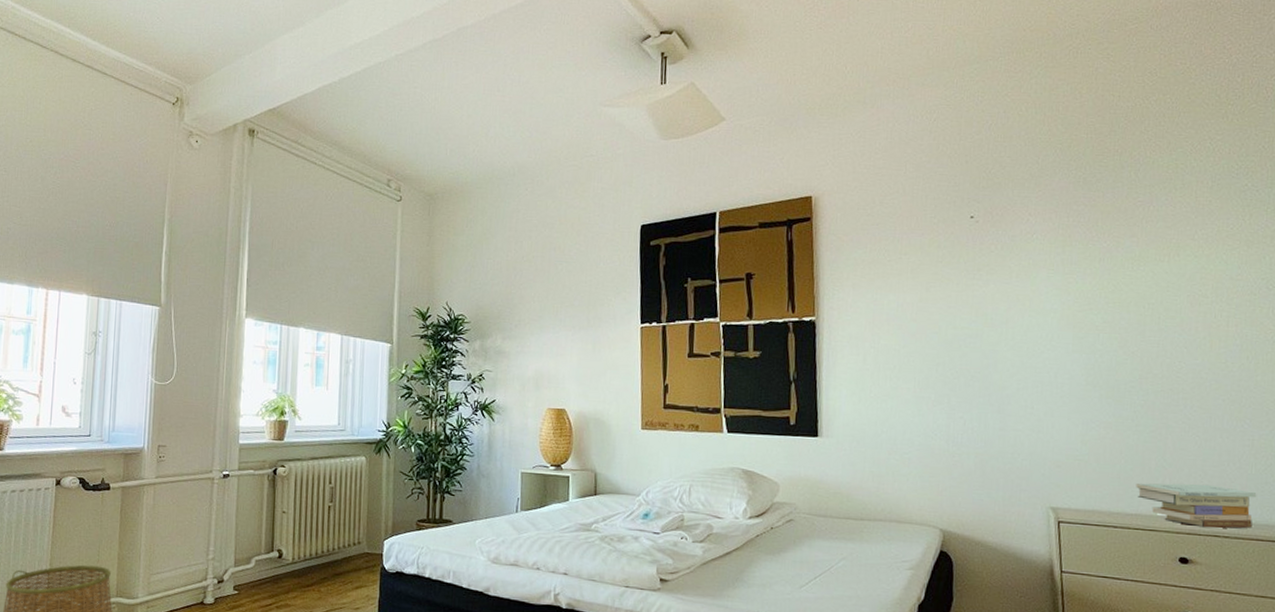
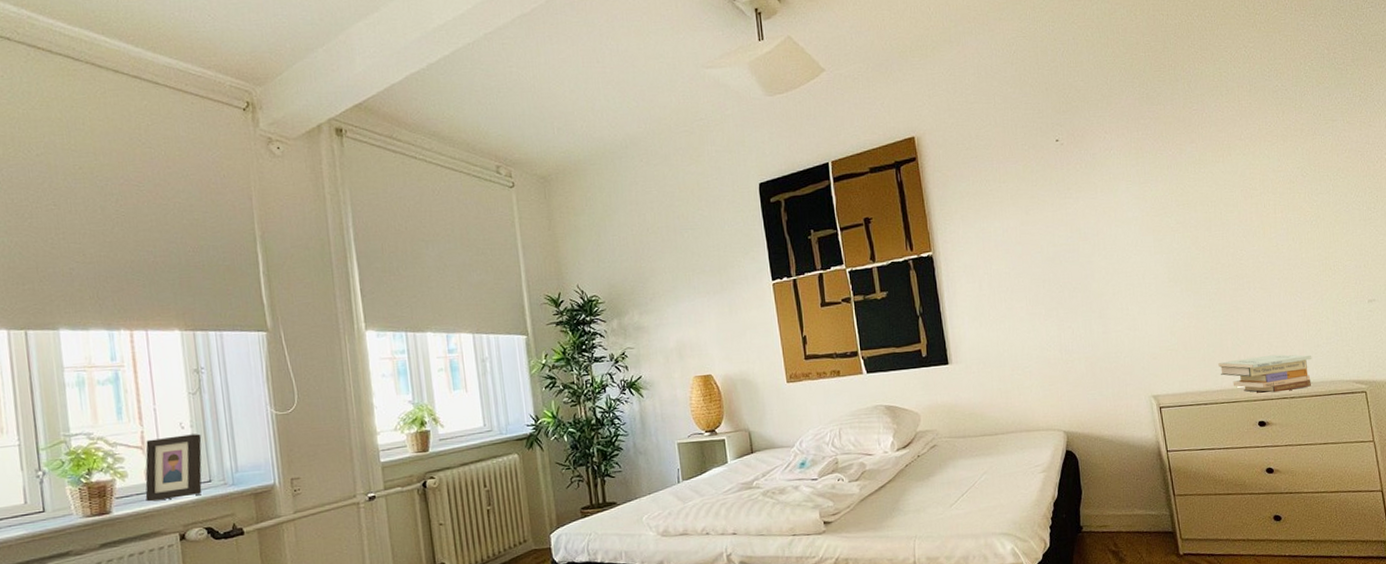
picture frame: none [34,389,89,447] -> present [145,433,202,502]

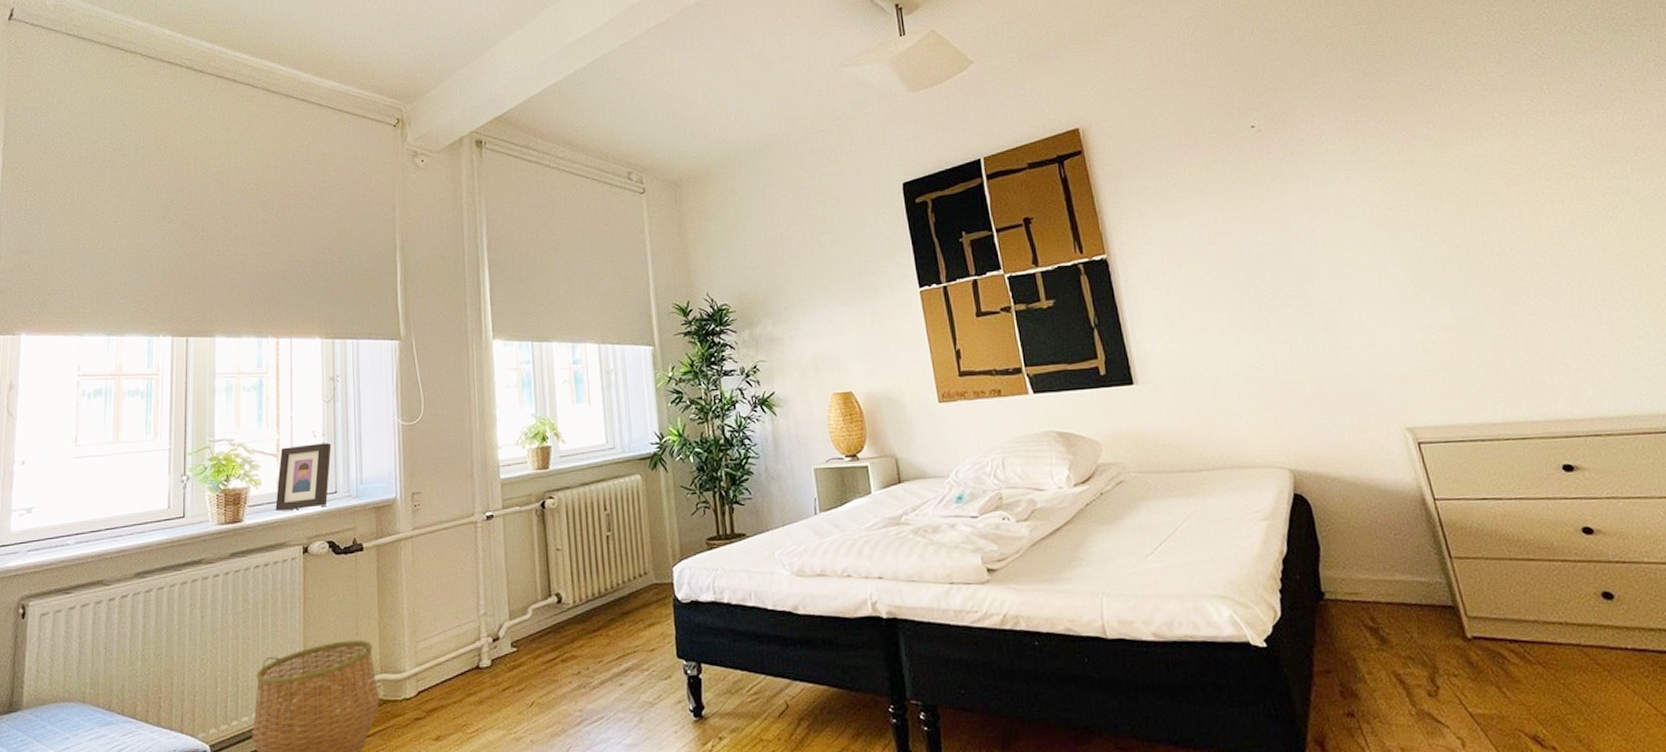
books: present [1218,354,1312,393] -> none [1494,378,1635,428]

